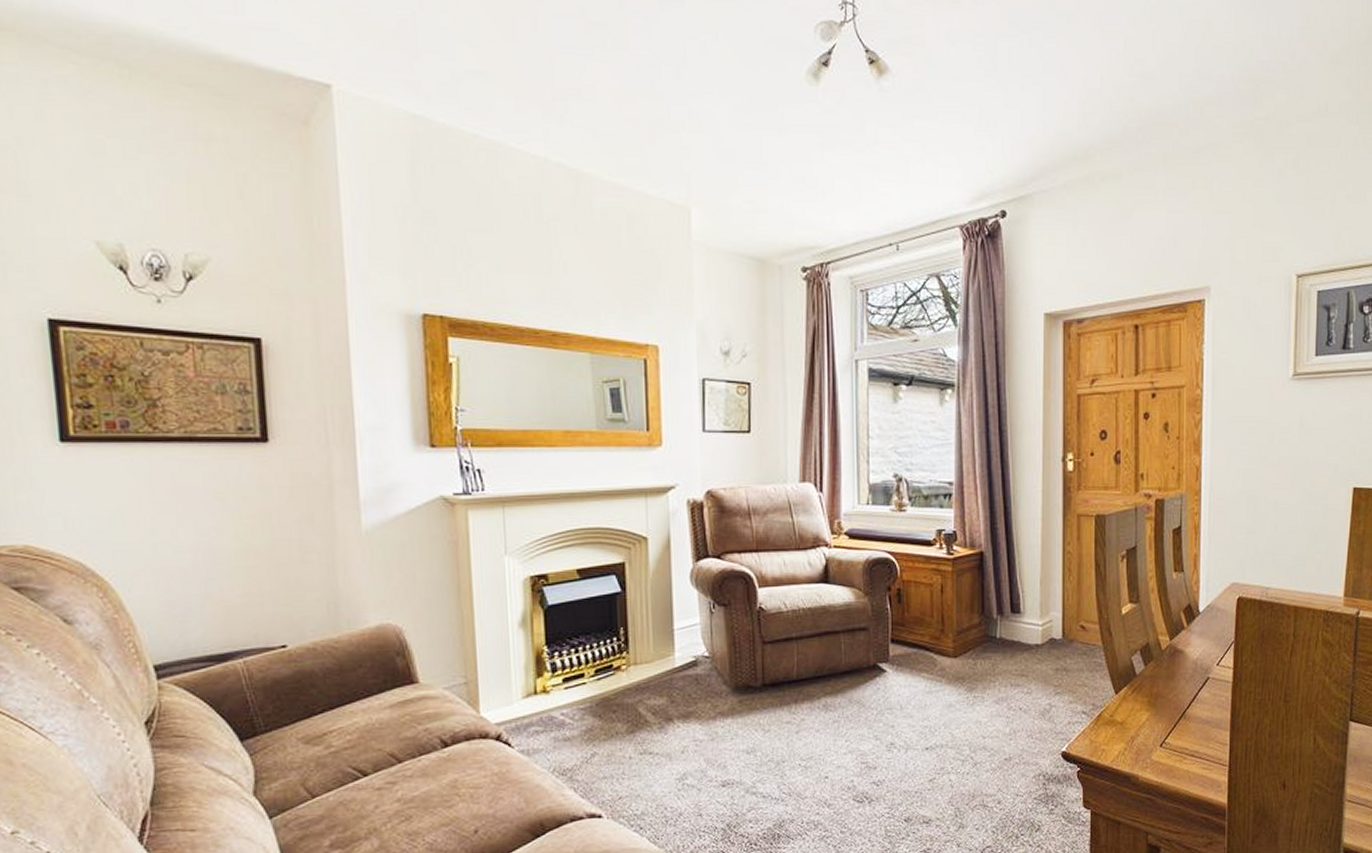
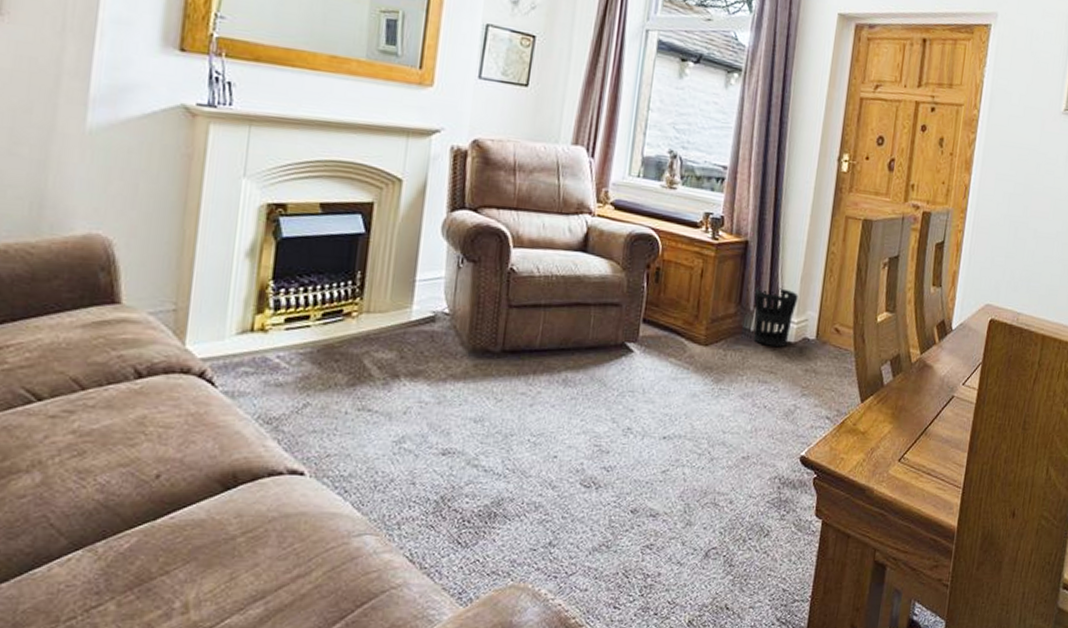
wastebasket: none [997,593,1040,650] -> present [753,286,799,347]

